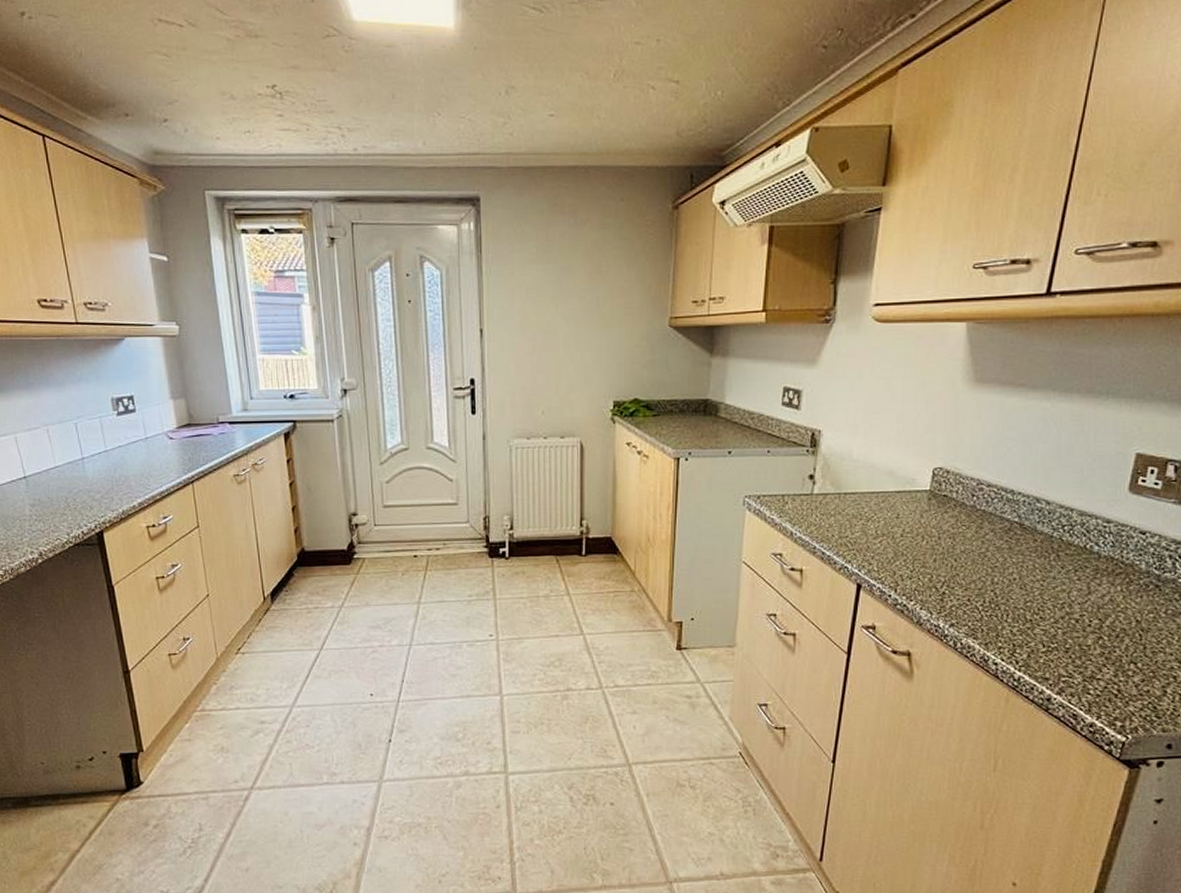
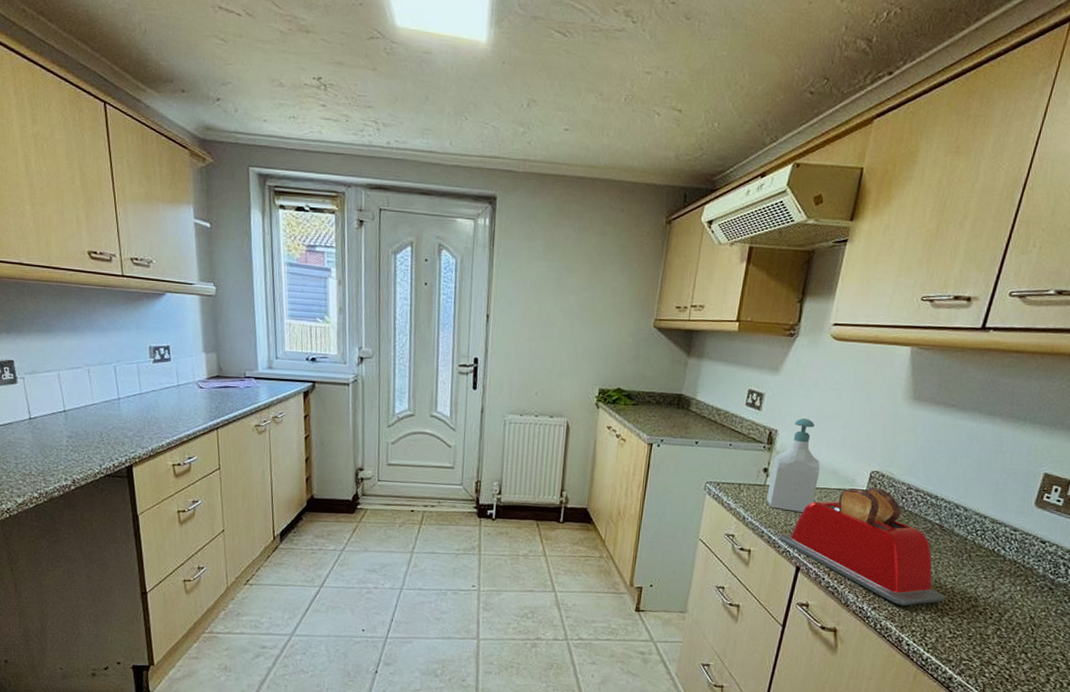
soap bottle: none [816,415,873,521] -> present [766,418,820,512]
toaster: none [835,485,1035,620] -> present [779,487,946,606]

